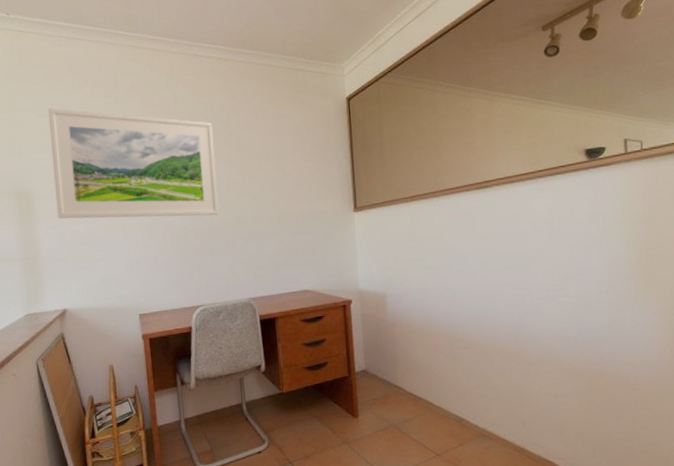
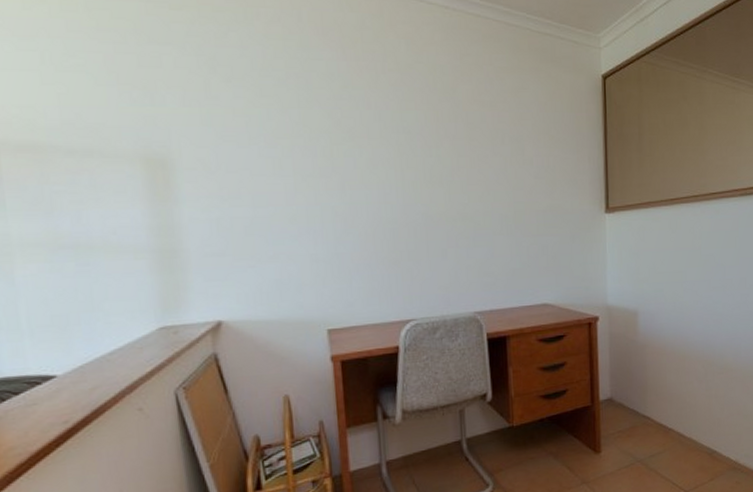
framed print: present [48,107,220,219] -> none [198,44,440,208]

